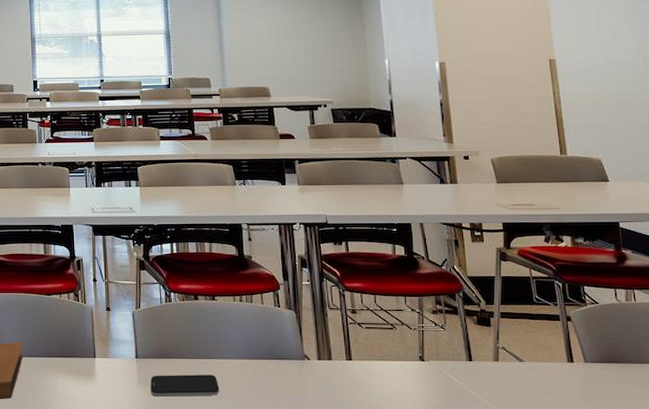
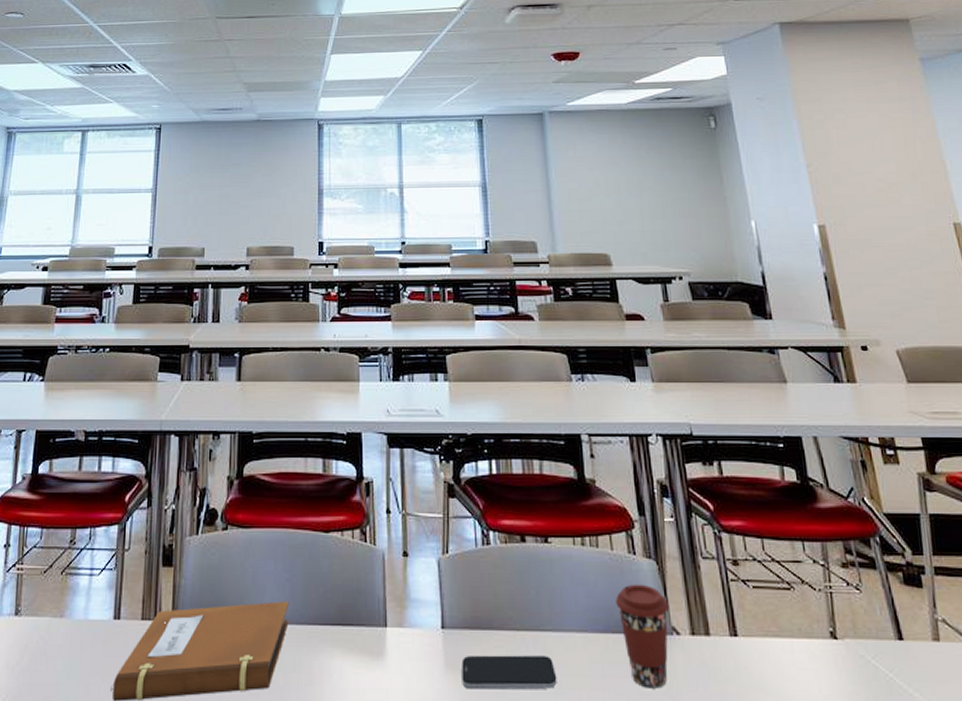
coffee cup: none [264,327,303,394] -> present [616,584,670,689]

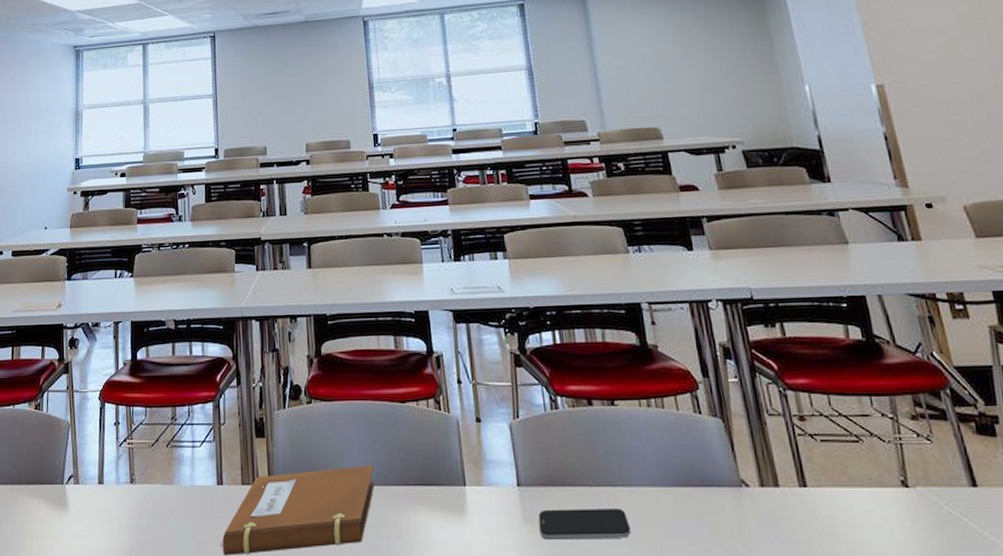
coffee cup: present [616,584,670,689] -> none [684,441,738,536]

